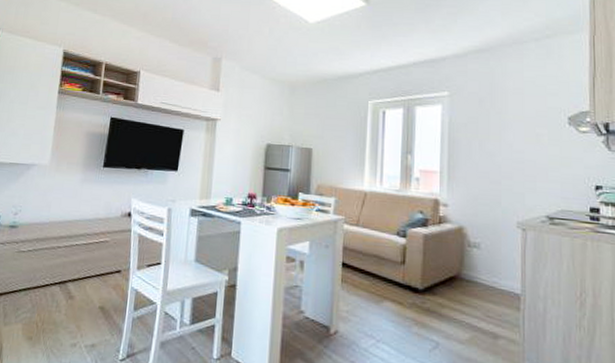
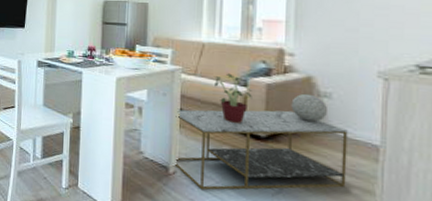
coffee table: none [334,261,494,351] -> present [172,109,348,191]
potted plant: none [376,223,411,277] -> present [214,73,253,124]
decorative sphere: none [445,244,478,272] -> present [291,93,329,122]

